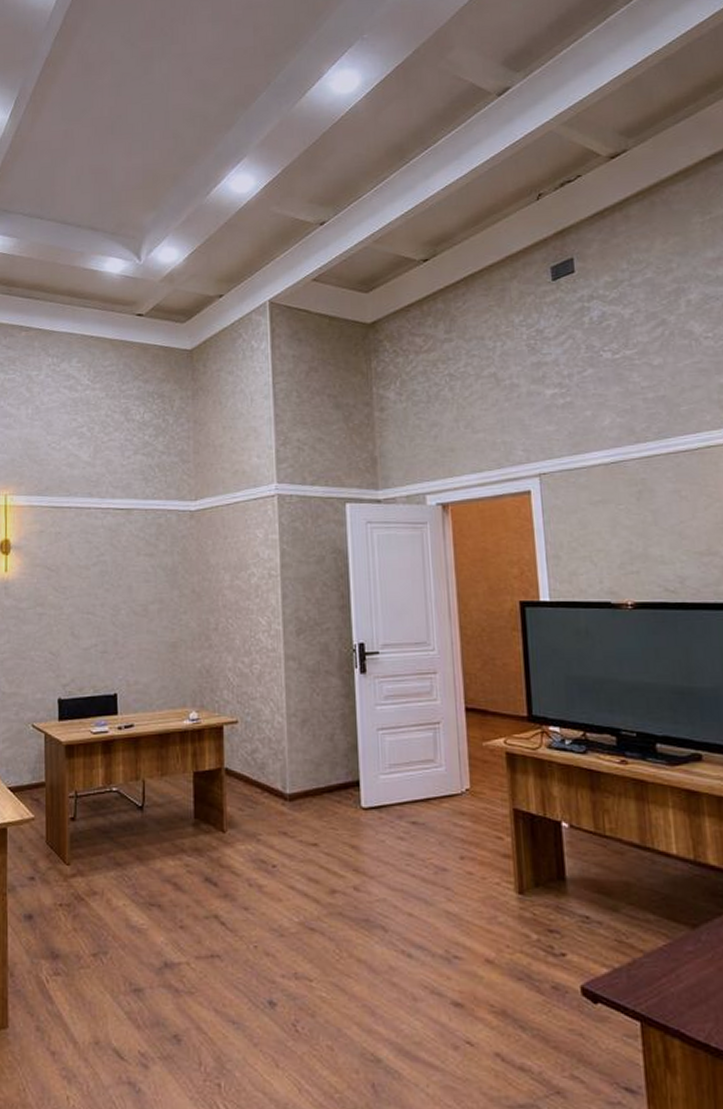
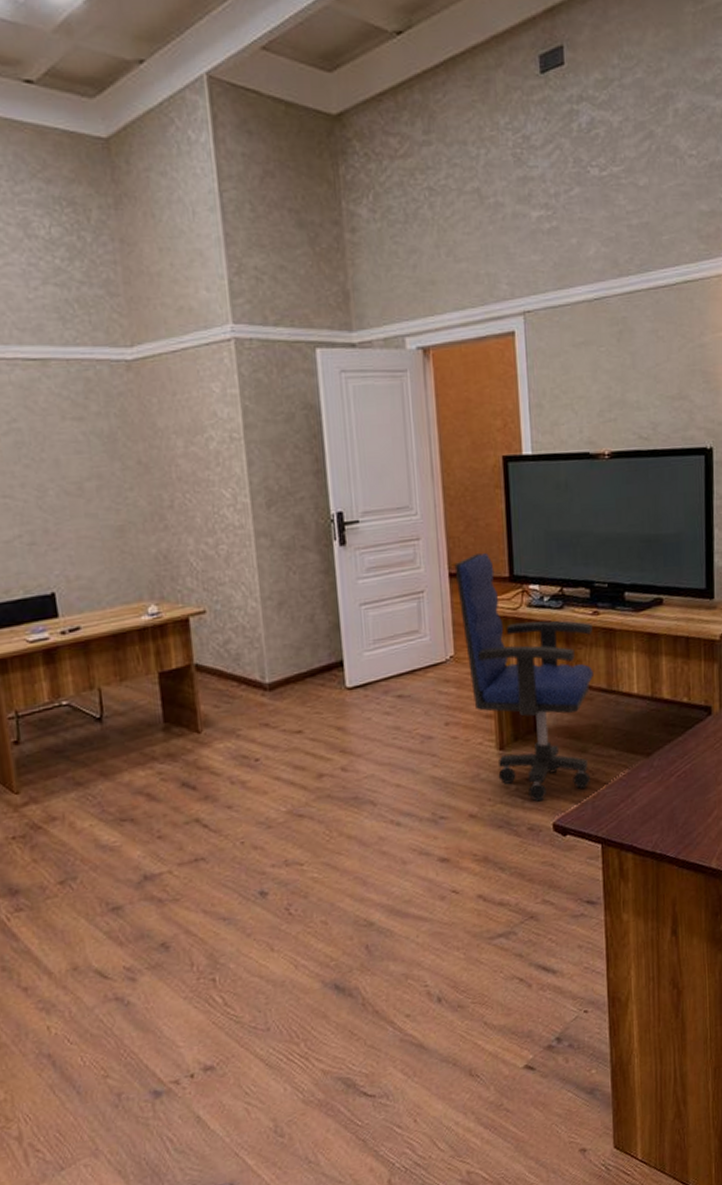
office chair: none [470,692,624,958] -> present [454,553,593,802]

